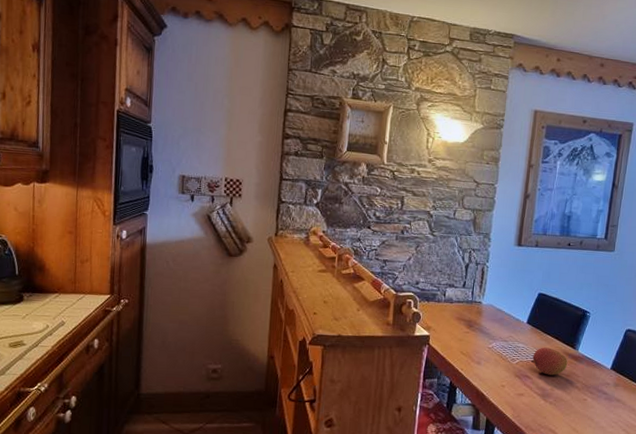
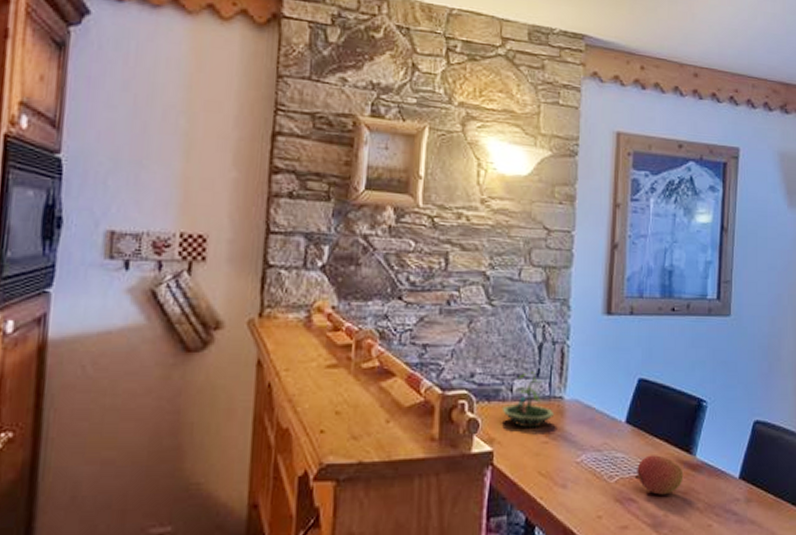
terrarium: none [437,283,475,322] -> present [501,372,555,428]

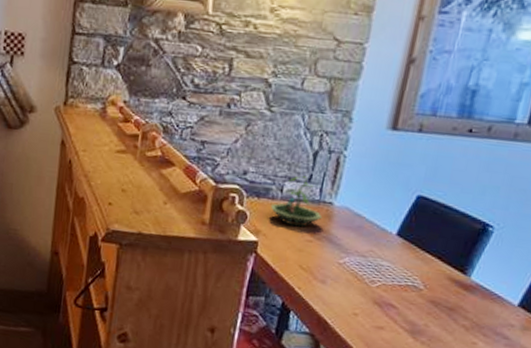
fruit: present [635,455,684,495] -> none [399,268,454,307]

